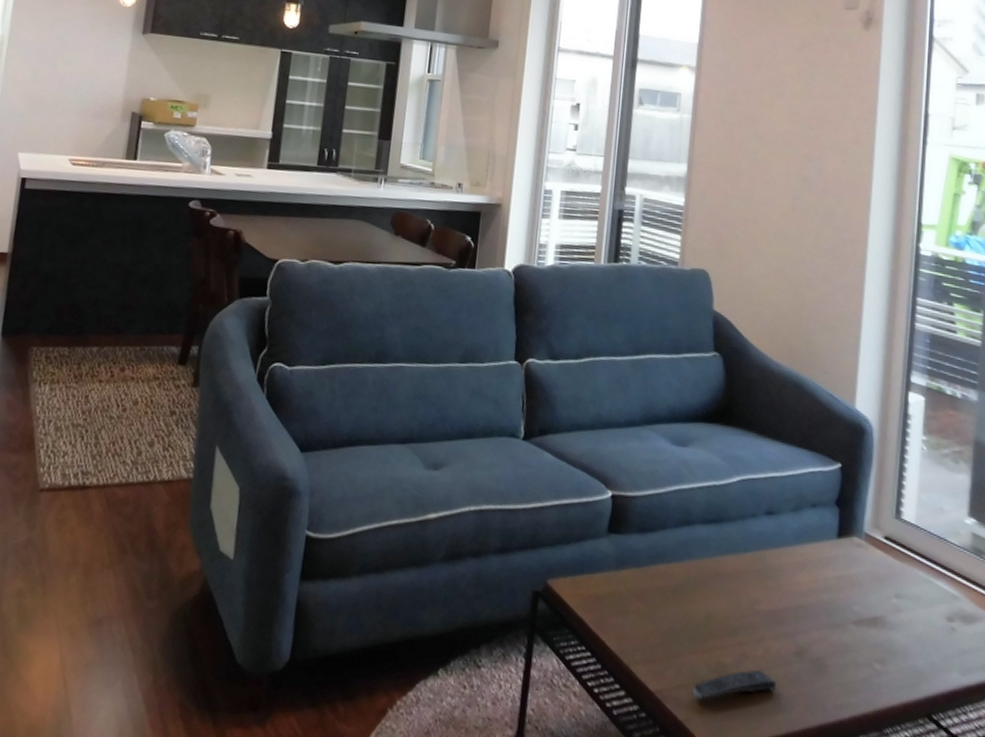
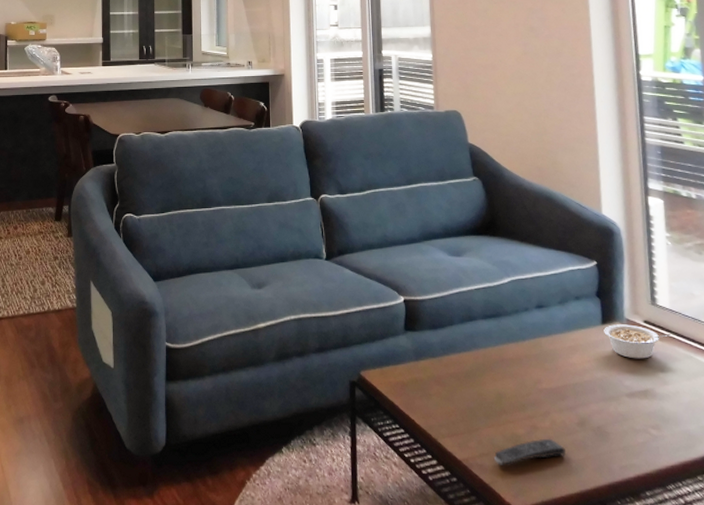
legume: none [838,539,912,581] -> present [604,324,671,359]

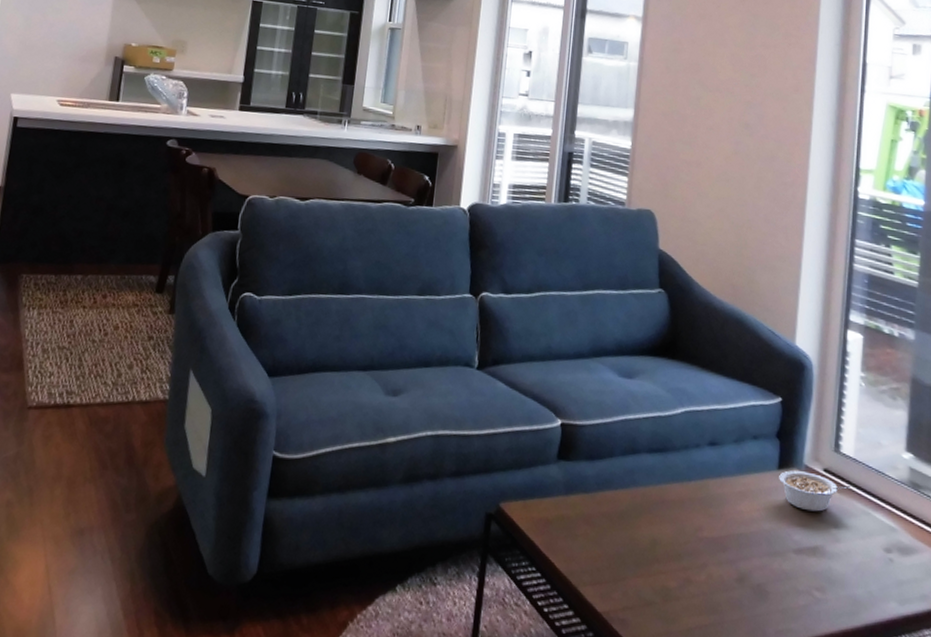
remote control: present [494,438,567,465] -> none [639,594,720,622]

